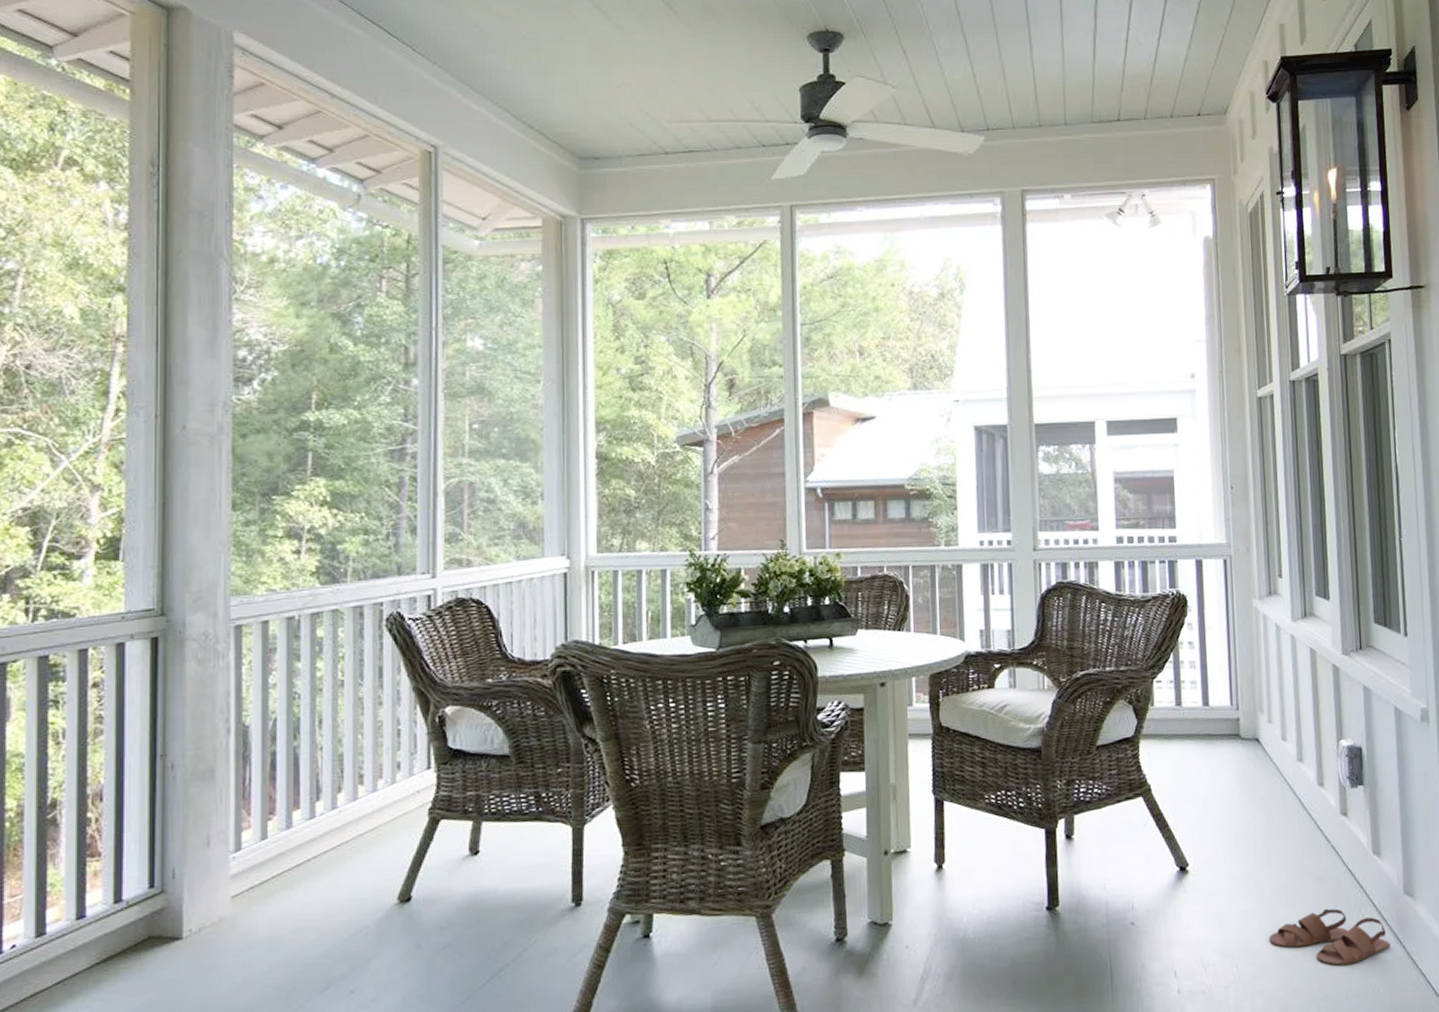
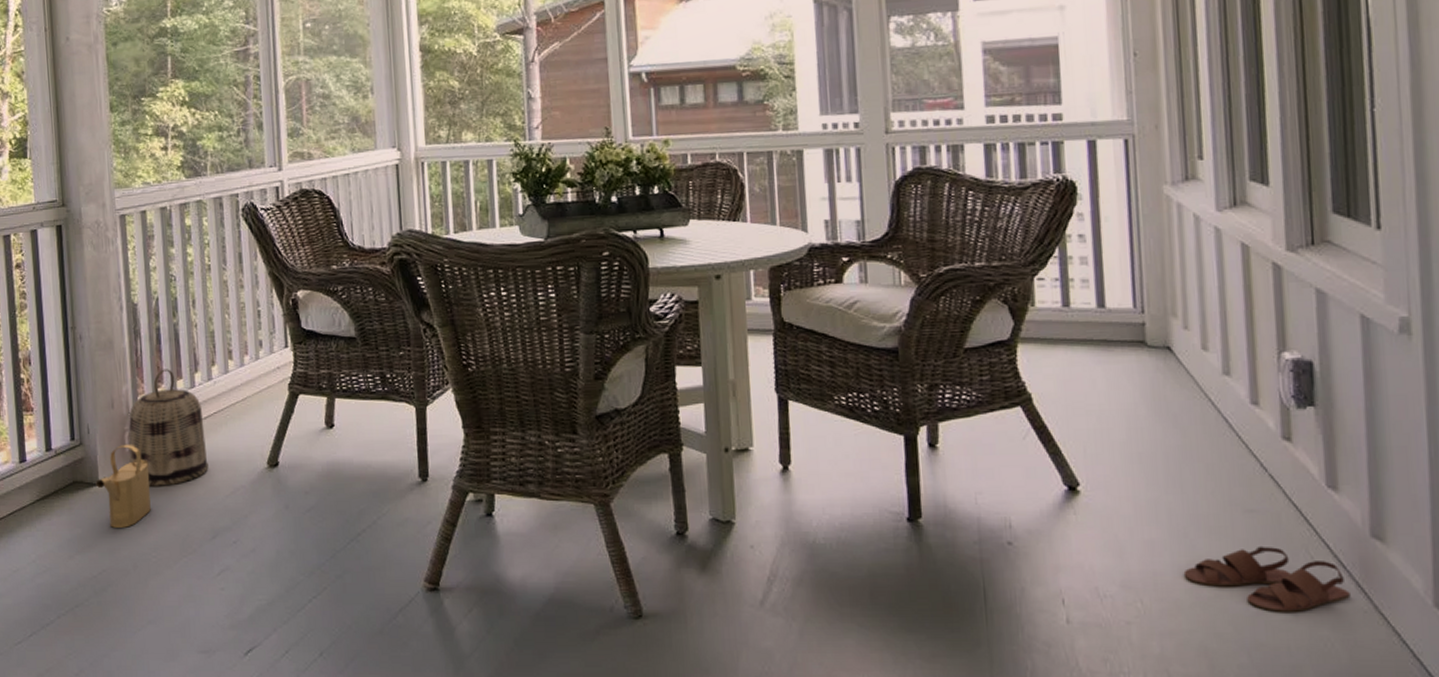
watering can: none [178,887,250,988] -> present [95,444,151,528]
basket: none [225,798,326,936] -> present [128,369,209,486]

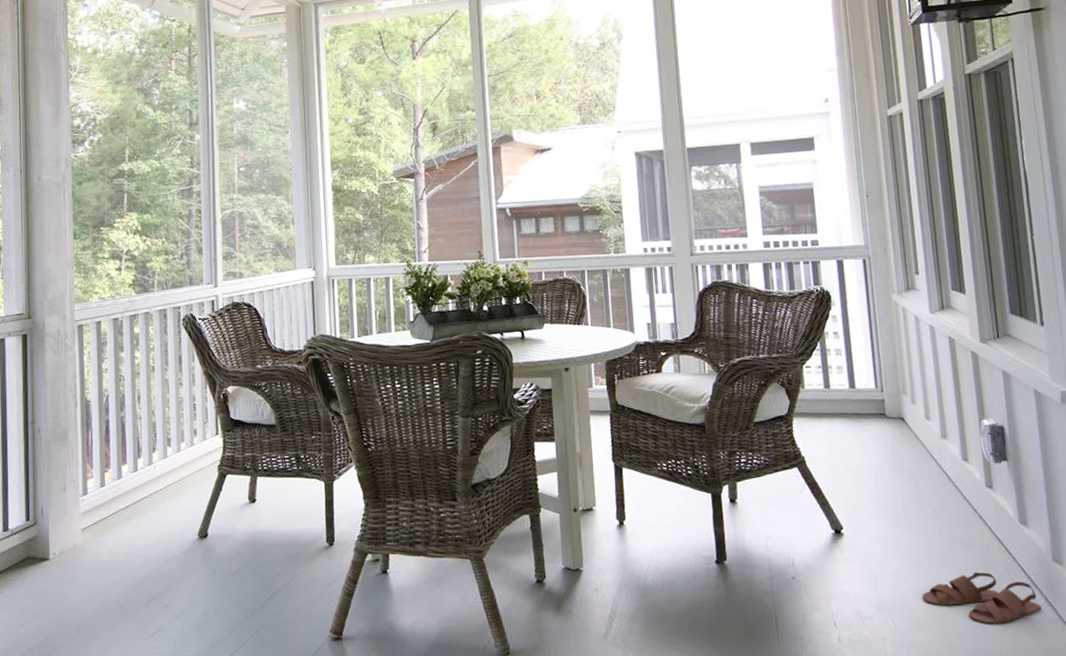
watering can: present [95,444,151,528] -> none [46,522,95,598]
basket: present [128,369,209,486] -> none [77,456,147,559]

